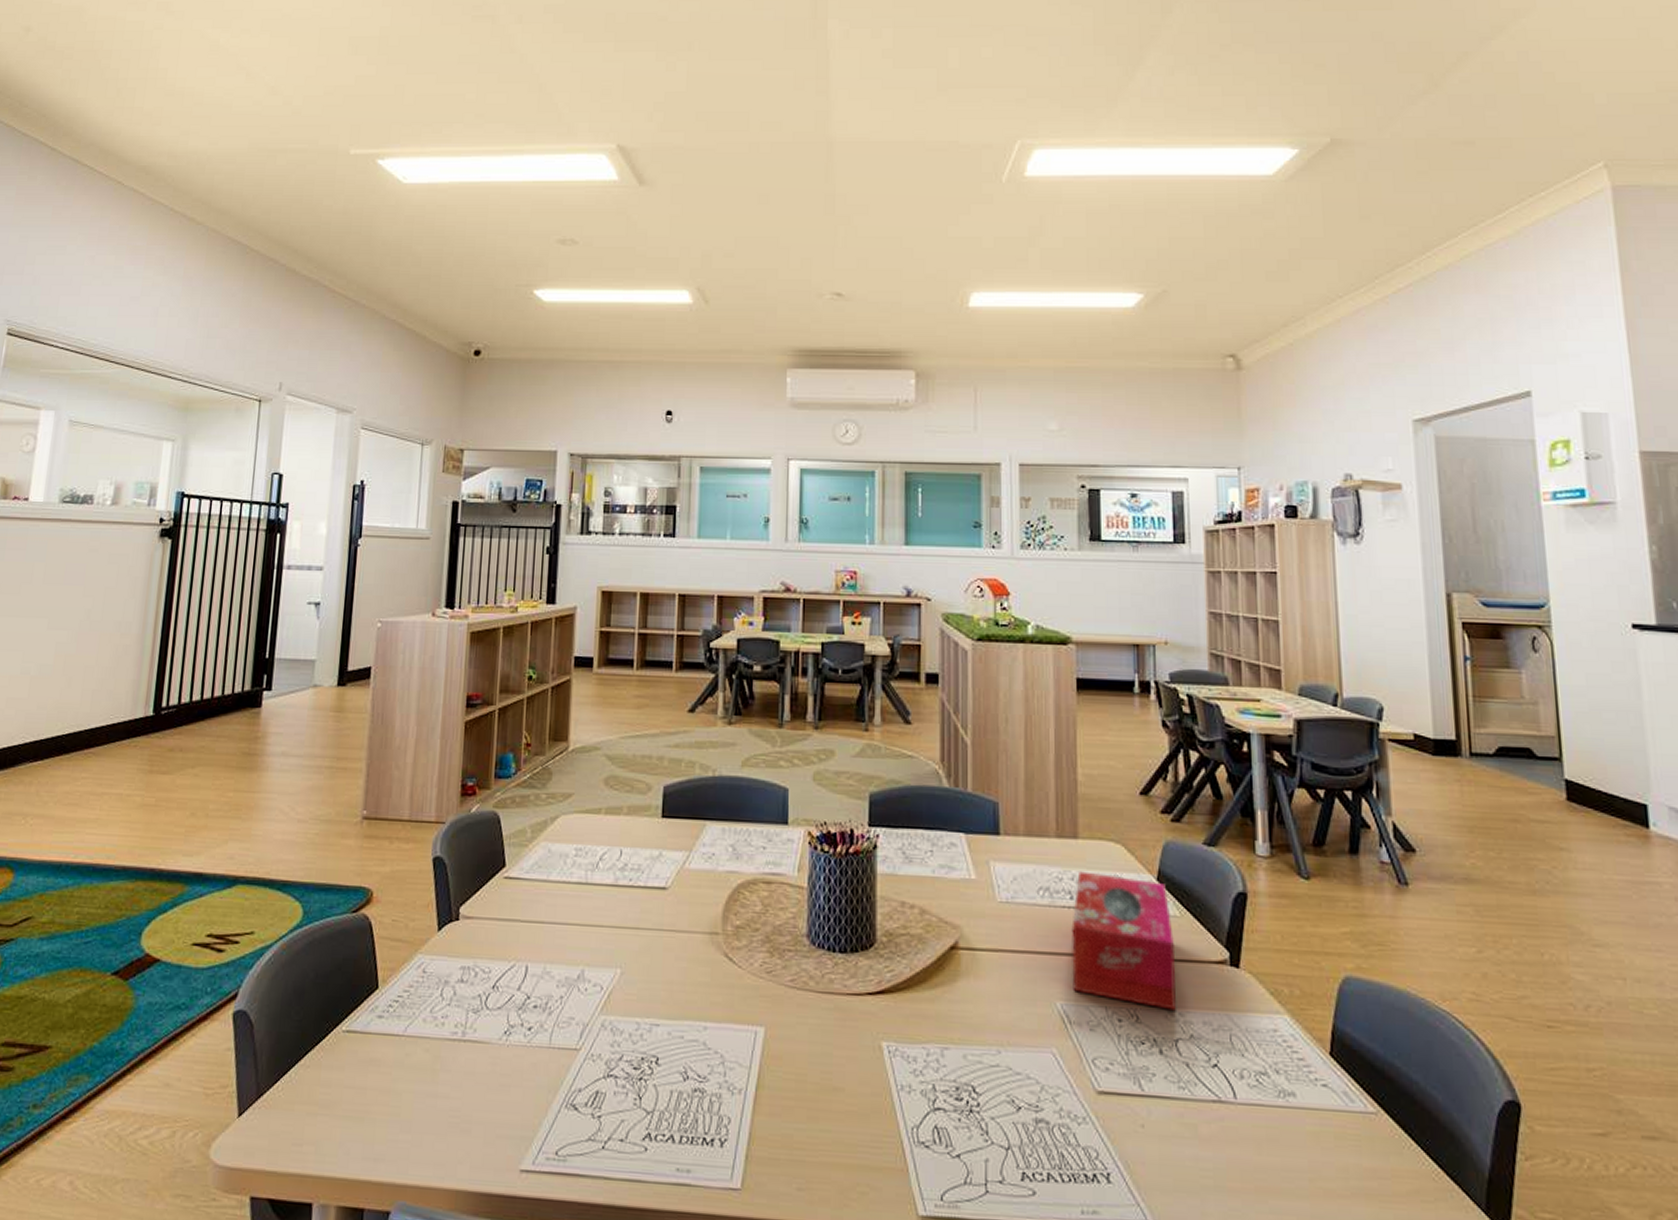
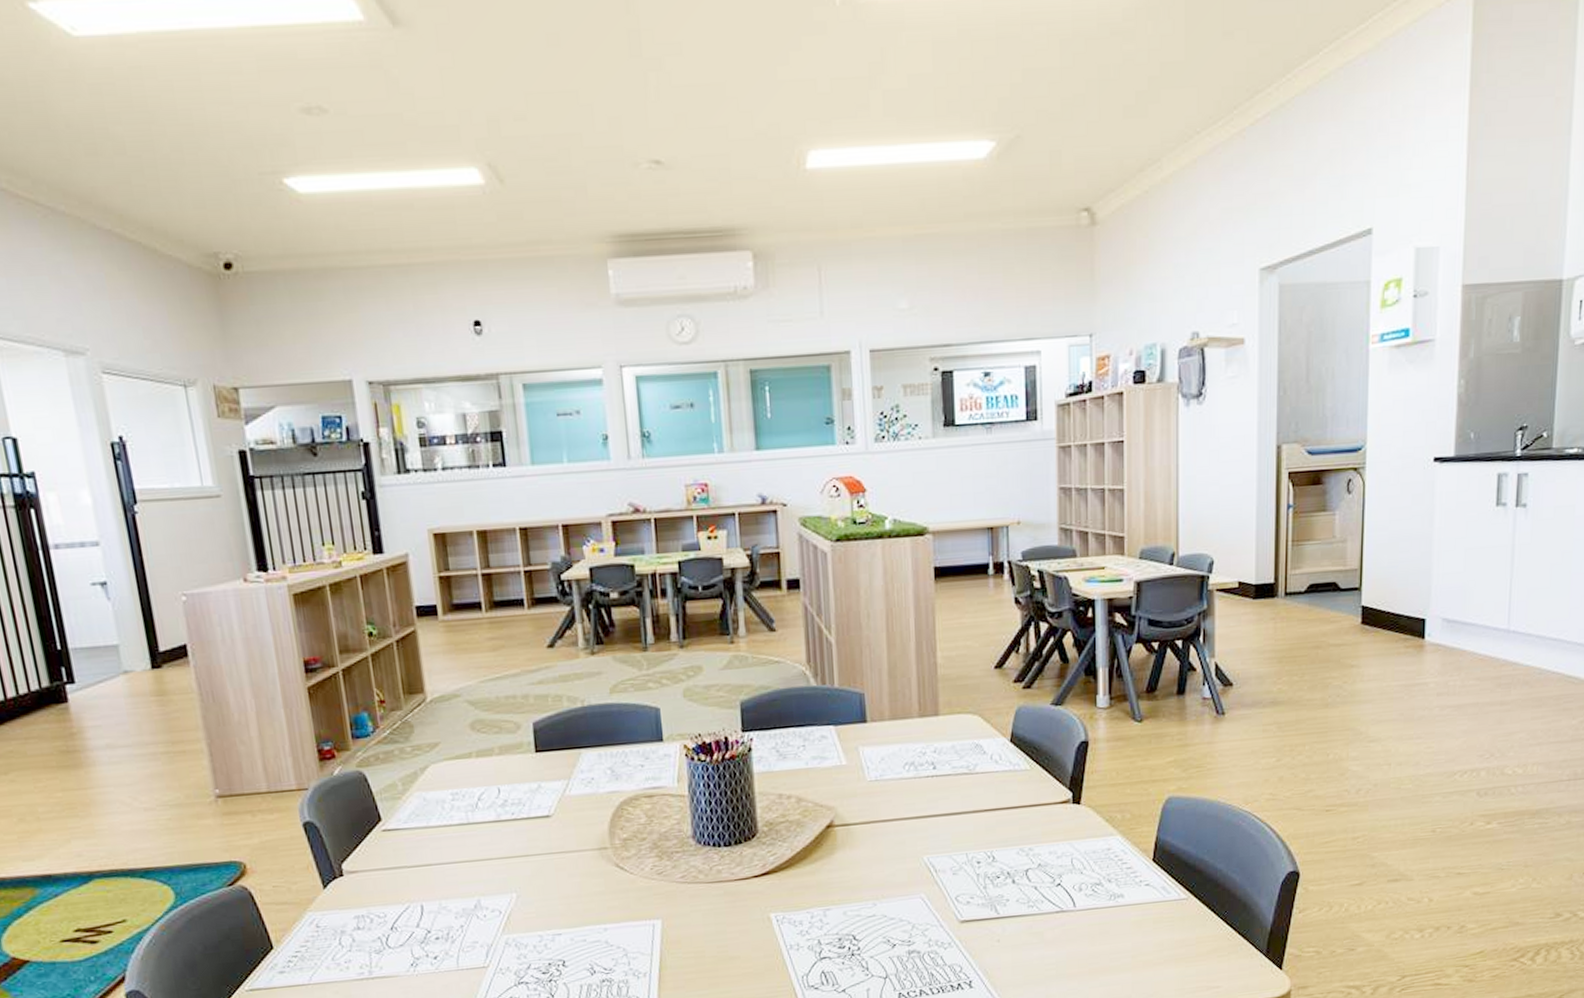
tissue box: present [1071,871,1176,1010] -> none [935,743,1026,848]

